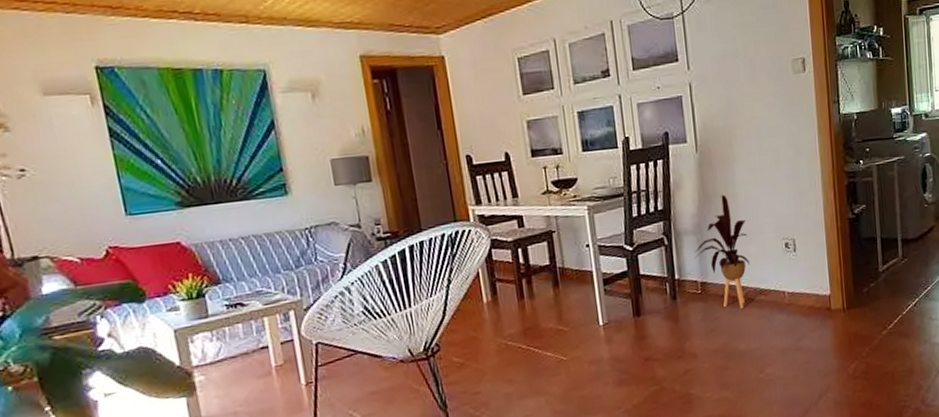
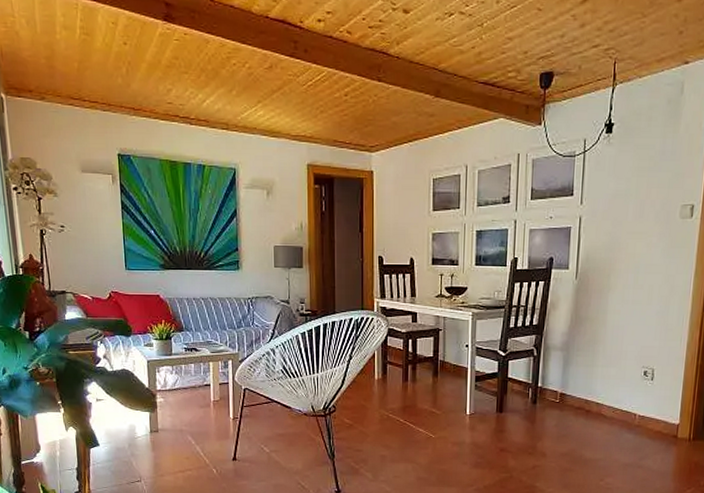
house plant: present [694,194,749,308] -> none [558,319,612,422]

